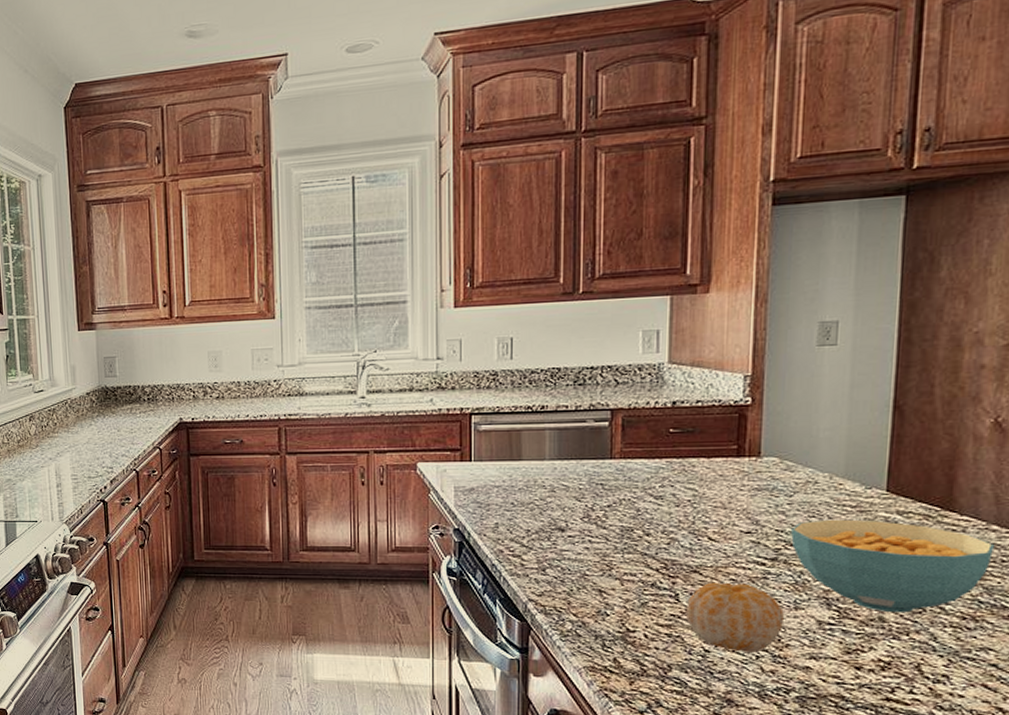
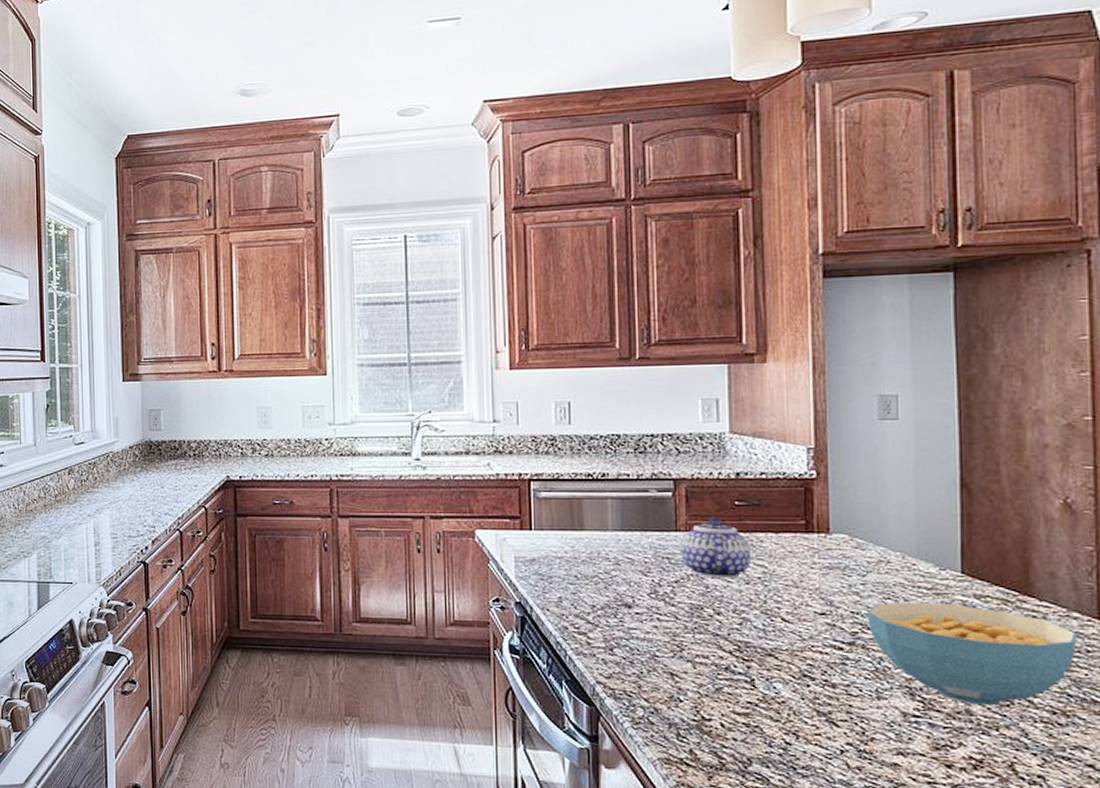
teapot: none [615,444,682,503] -> present [681,517,751,579]
fruit: present [686,582,784,653] -> none [764,667,866,746]

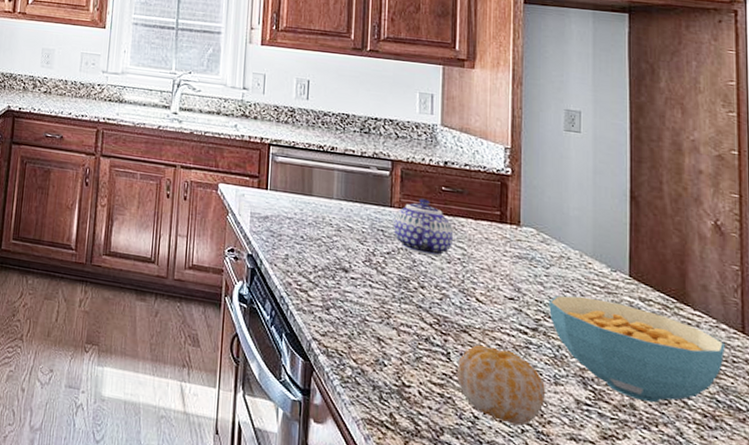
fruit: none [764,667,866,746] -> present [457,344,545,426]

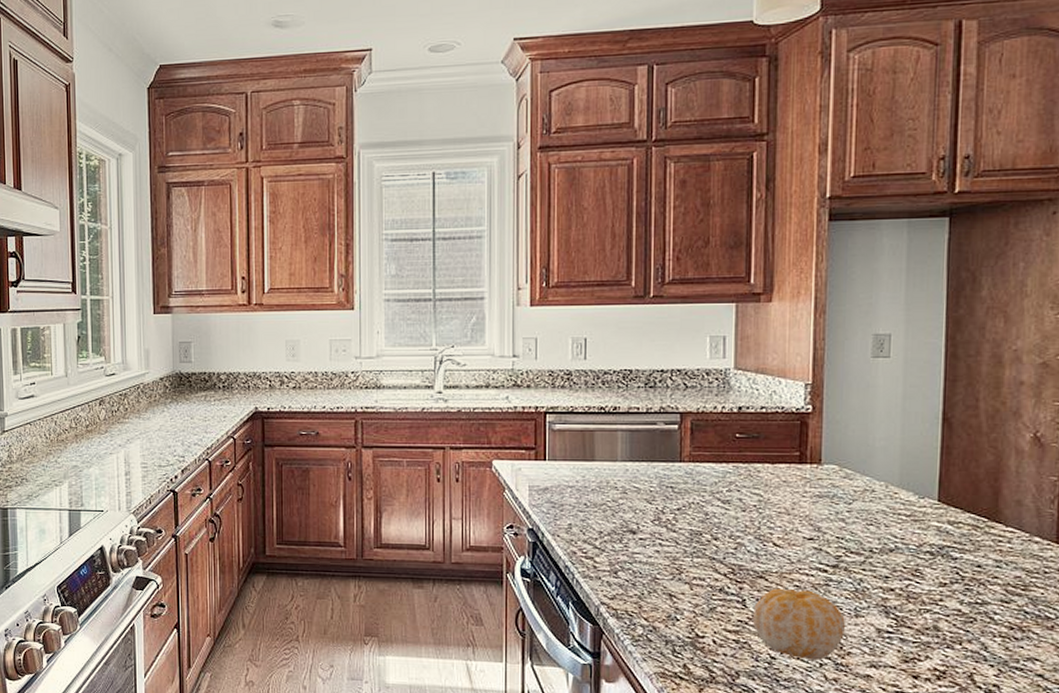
teapot: present [394,198,453,257] -> none [684,448,748,507]
cereal bowl: present [549,295,726,403] -> none [851,527,1038,623]

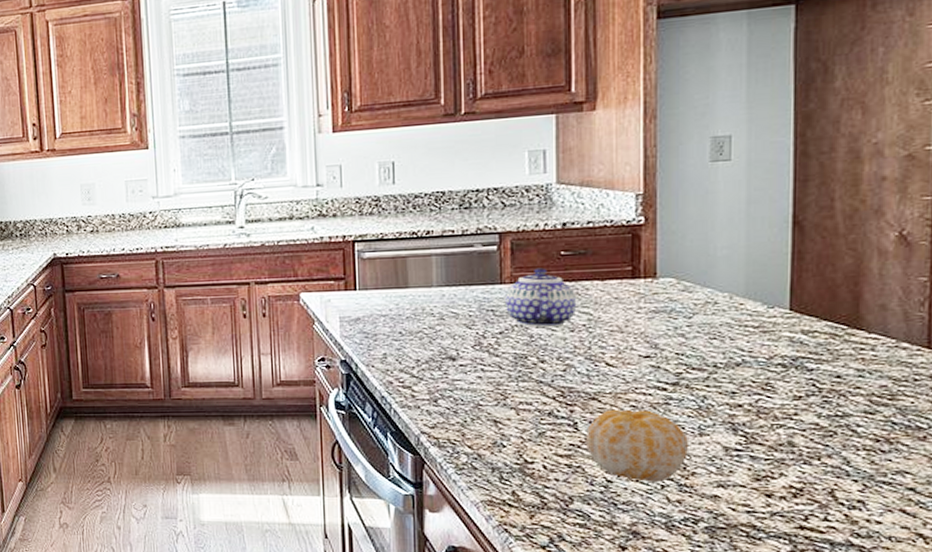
teapot: none [684,448,748,507] -> present [506,267,575,328]

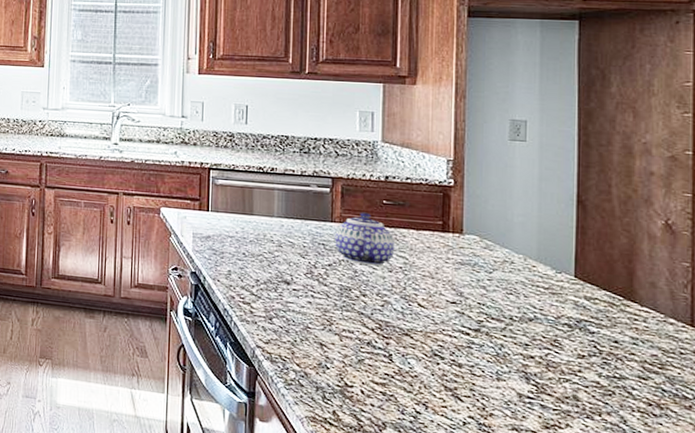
fruit: present [586,409,688,482] -> none [399,346,487,419]

